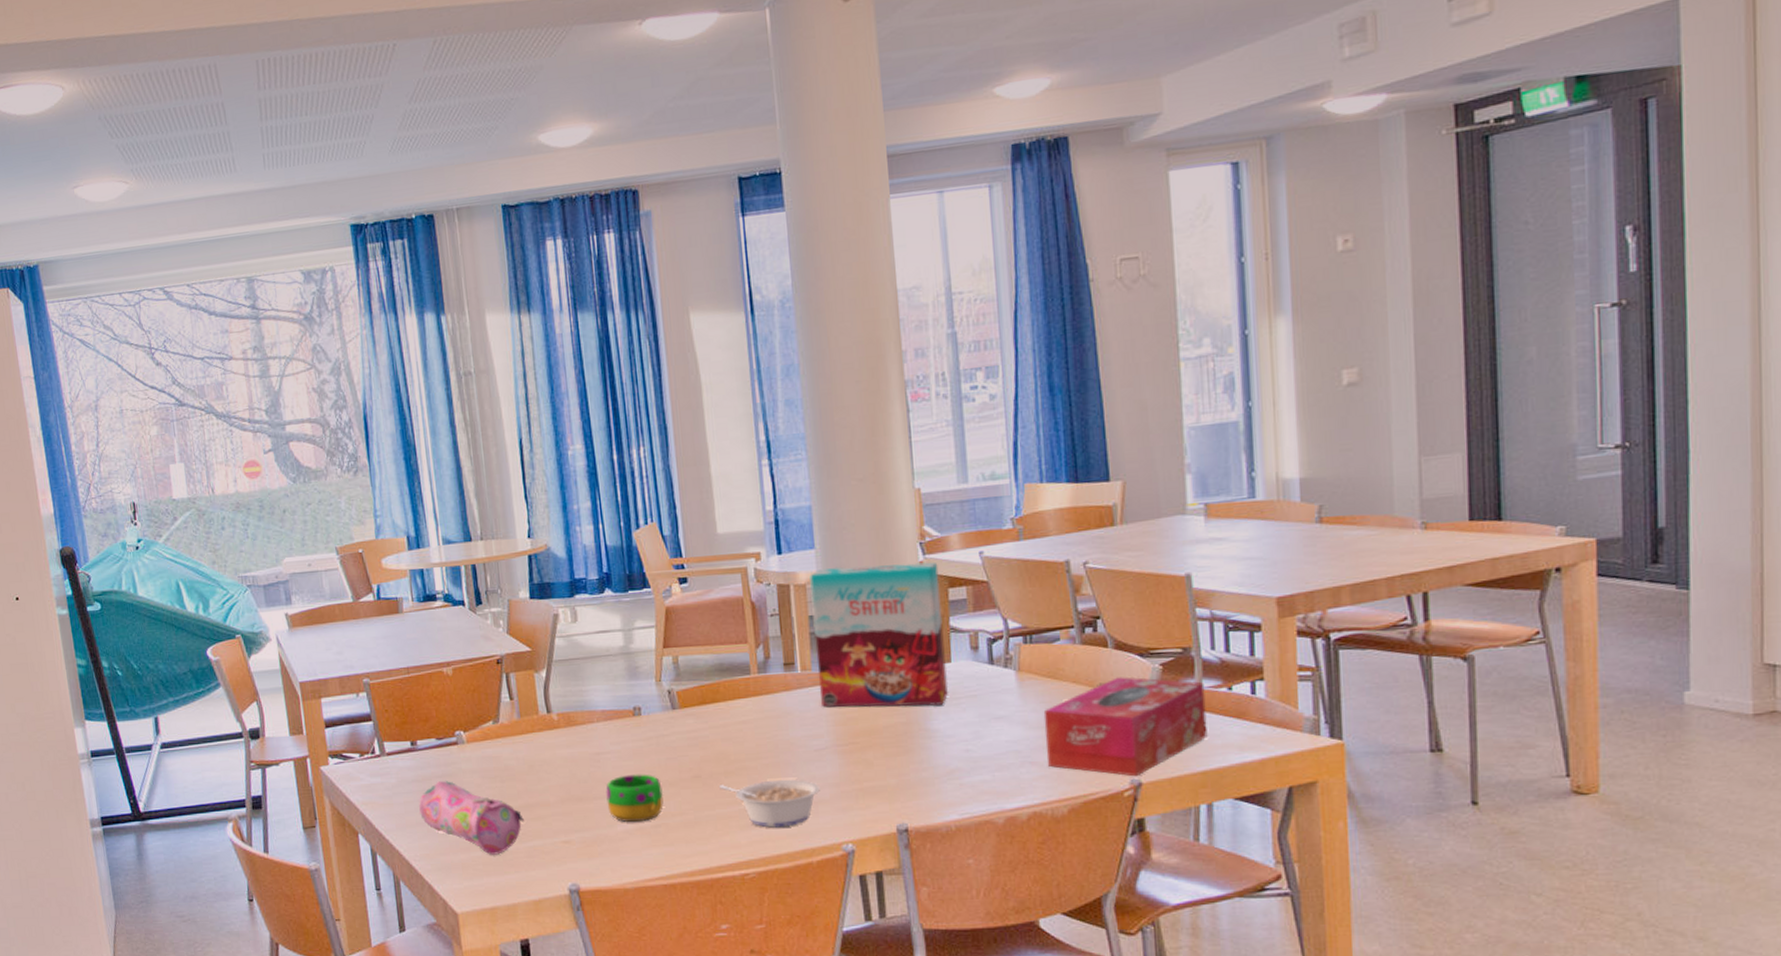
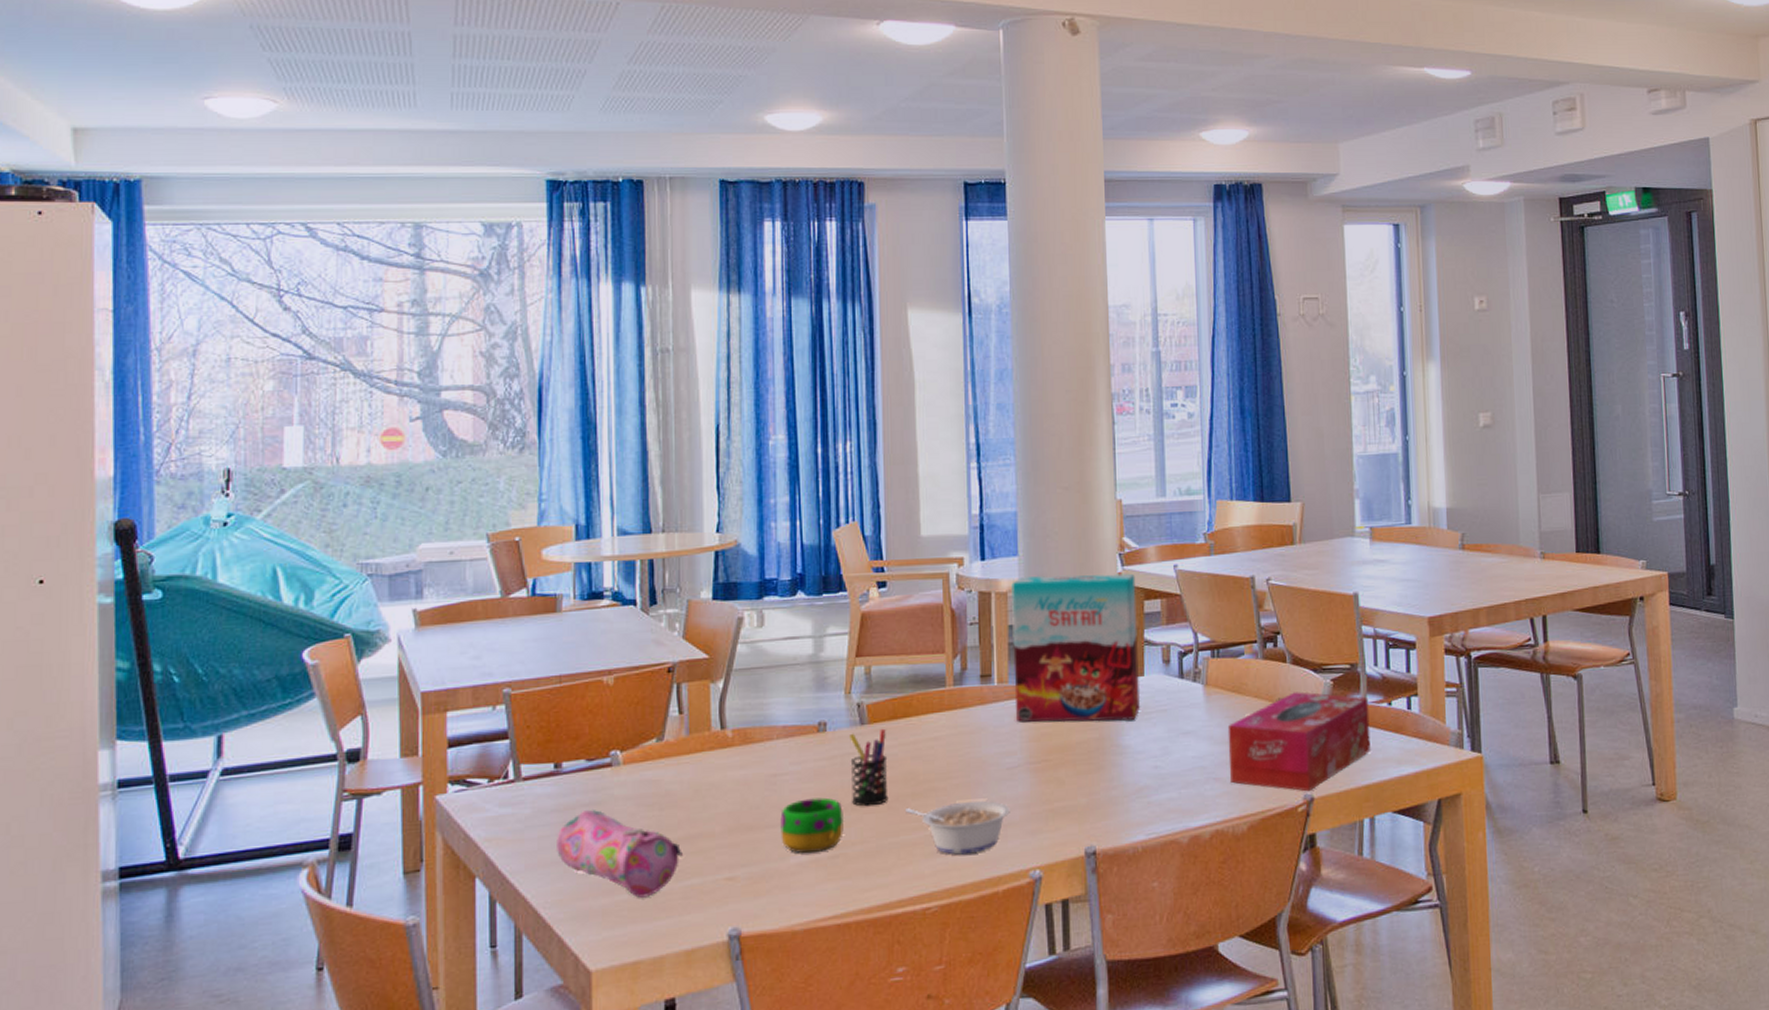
pen holder: none [663,712,703,783] -> present [849,728,889,807]

